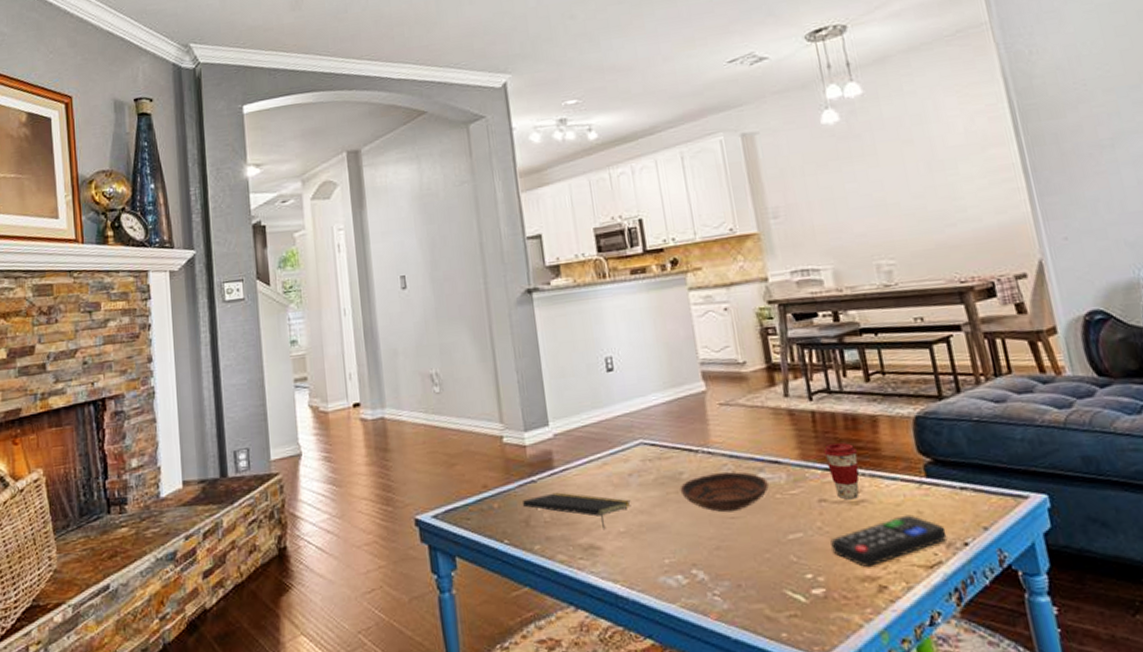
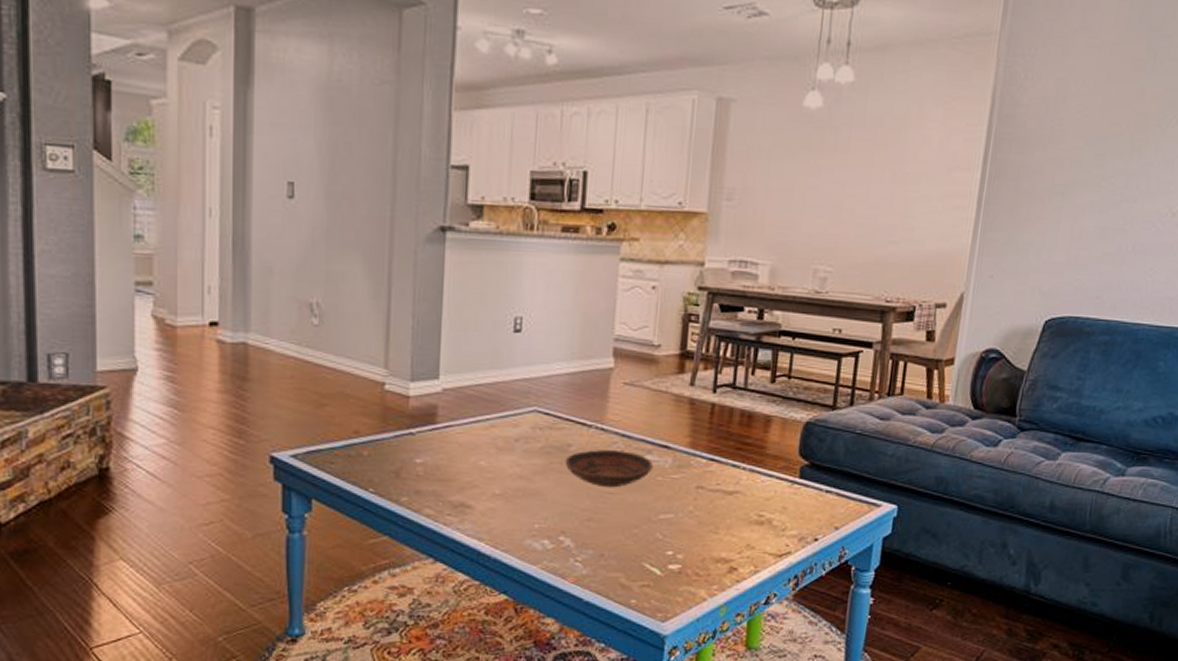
notepad: present [522,492,631,529] -> none [395,448,512,489]
coffee cup: present [823,442,860,500] -> none [713,435,745,490]
remote control: present [830,514,947,567] -> none [697,509,802,550]

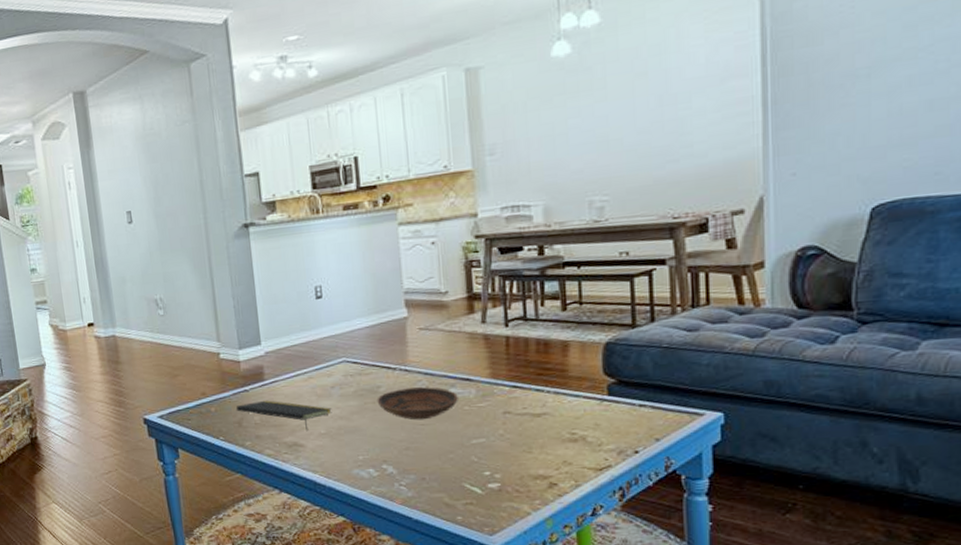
notepad: none [395,448,512,489] -> present [235,400,332,431]

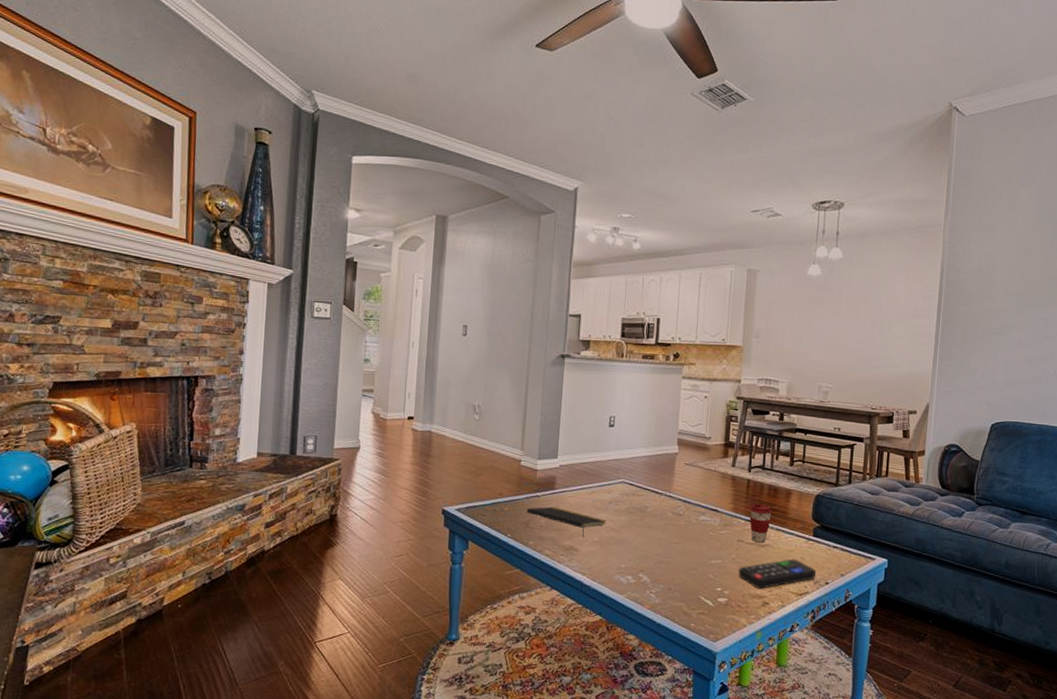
bowl: present [377,387,458,420] -> none [643,511,706,539]
remote control: none [510,426,619,468] -> present [738,559,816,589]
coffee cup: none [513,363,546,413] -> present [749,503,773,543]

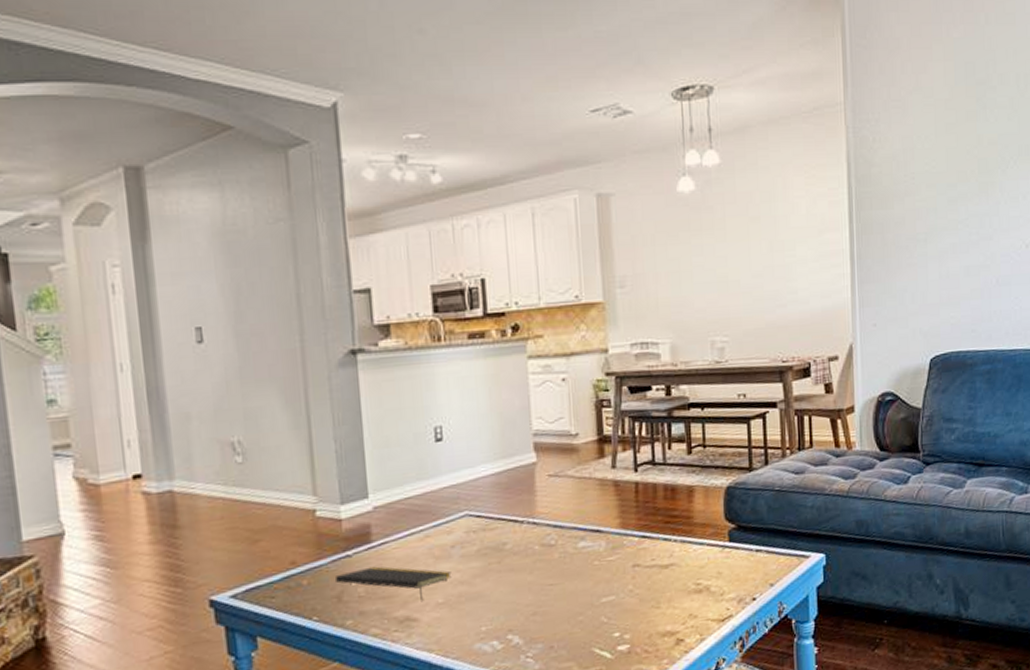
remote control: present [738,559,816,589] -> none [639,575,739,623]
coffee cup: present [749,503,773,543] -> none [642,511,673,564]

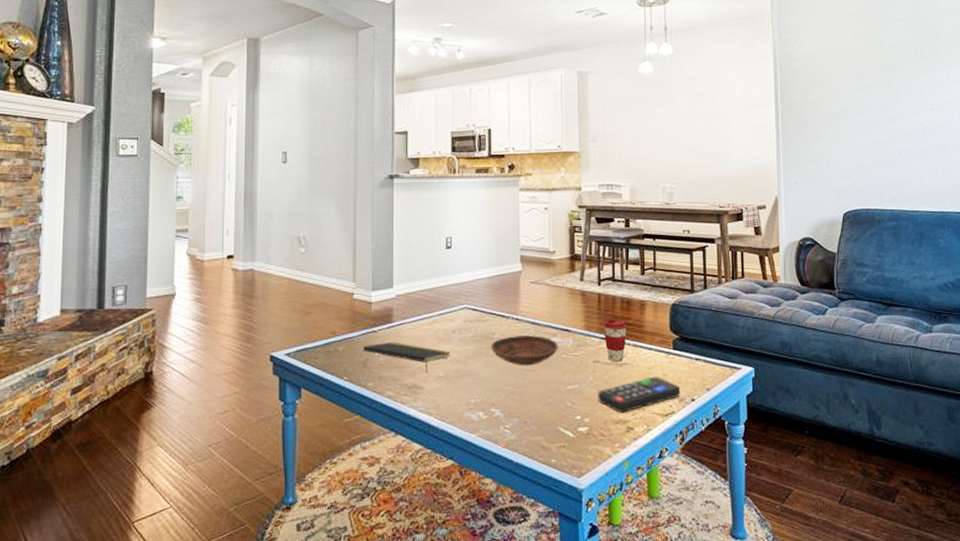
bowl: none [502,541,588,580] -> present [491,335,558,366]
remote control: none [639,575,739,623] -> present [598,376,681,413]
coffee cup: none [642,511,673,564] -> present [603,318,628,362]

